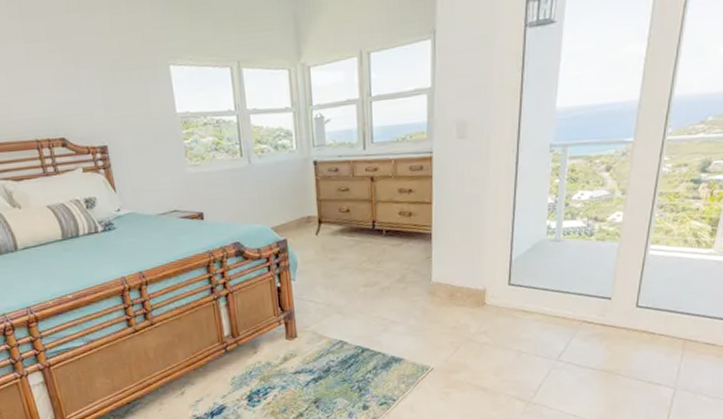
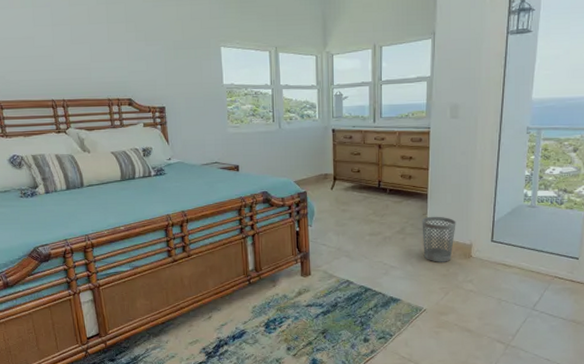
wastebasket: none [425,258,467,314] -> present [422,216,456,262]

